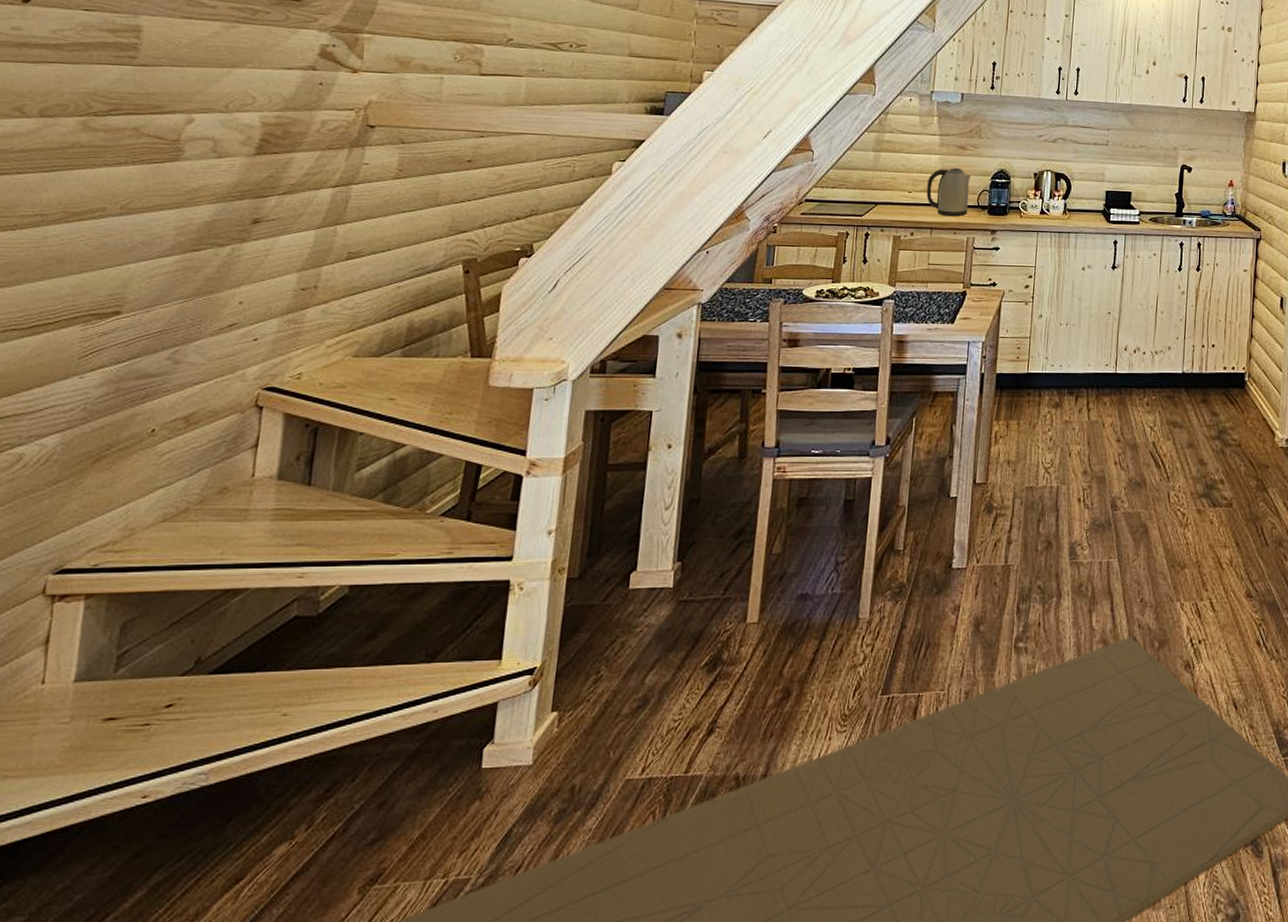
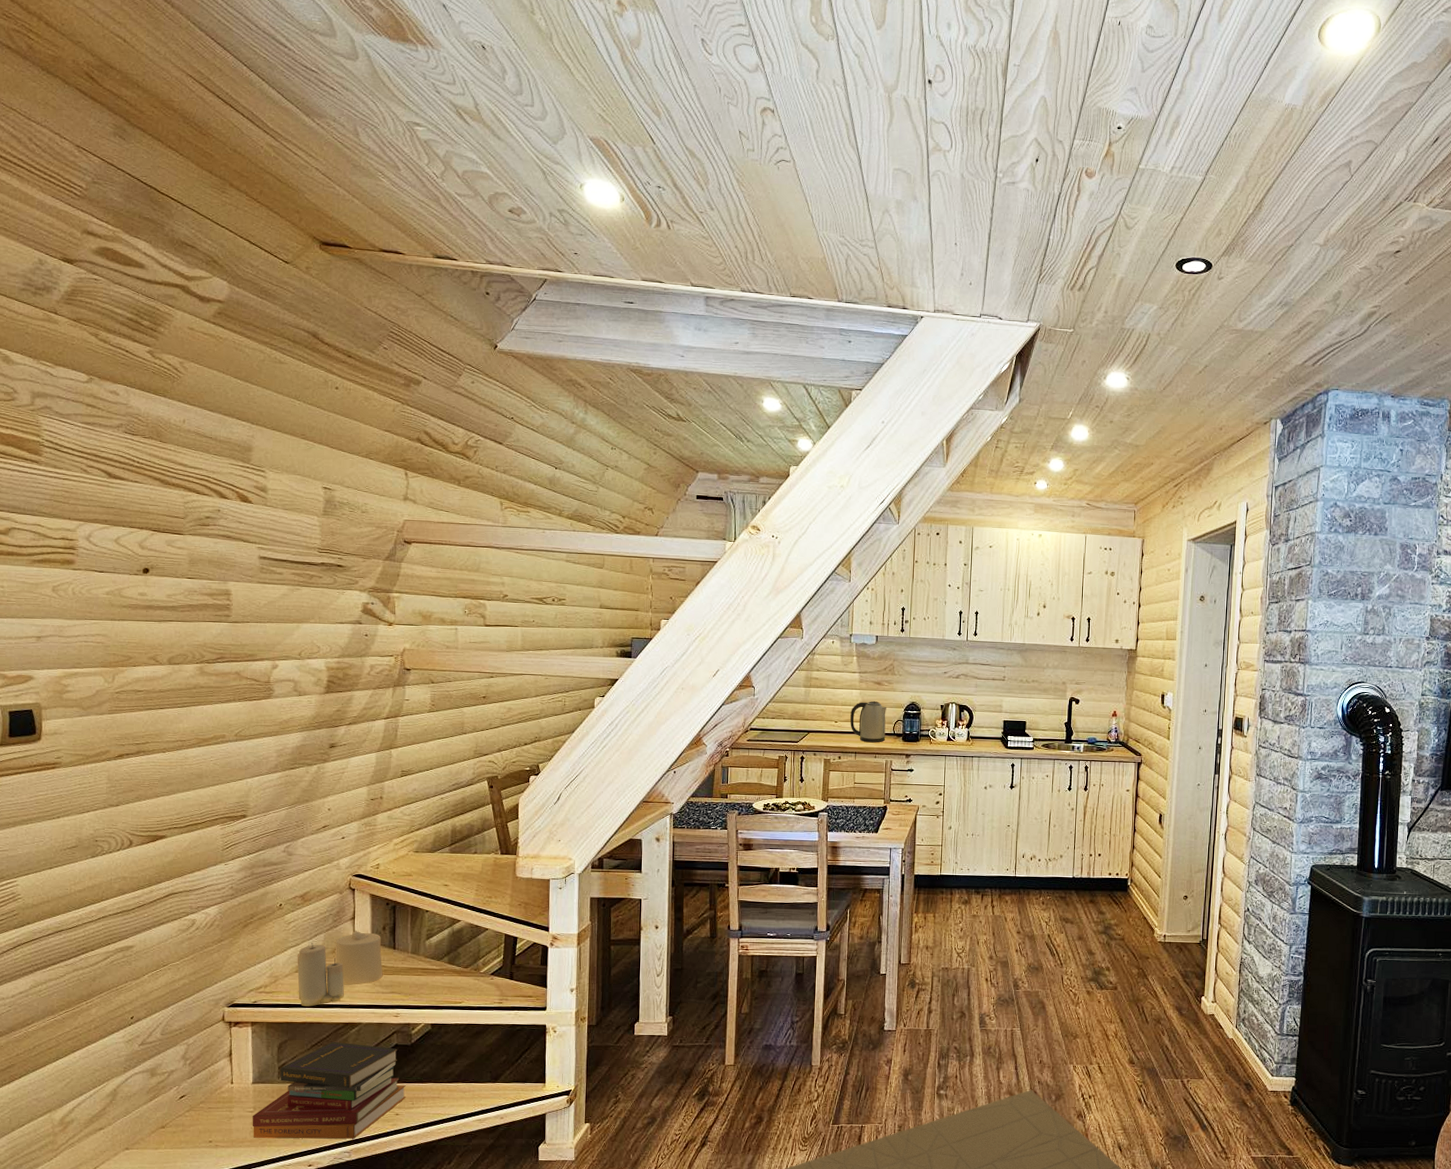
books: none [64,616,303,761] -> present [252,1041,406,1139]
candle: none [161,481,234,569] -> present [297,943,344,1007]
candle: none [222,461,292,537] -> present [334,930,383,985]

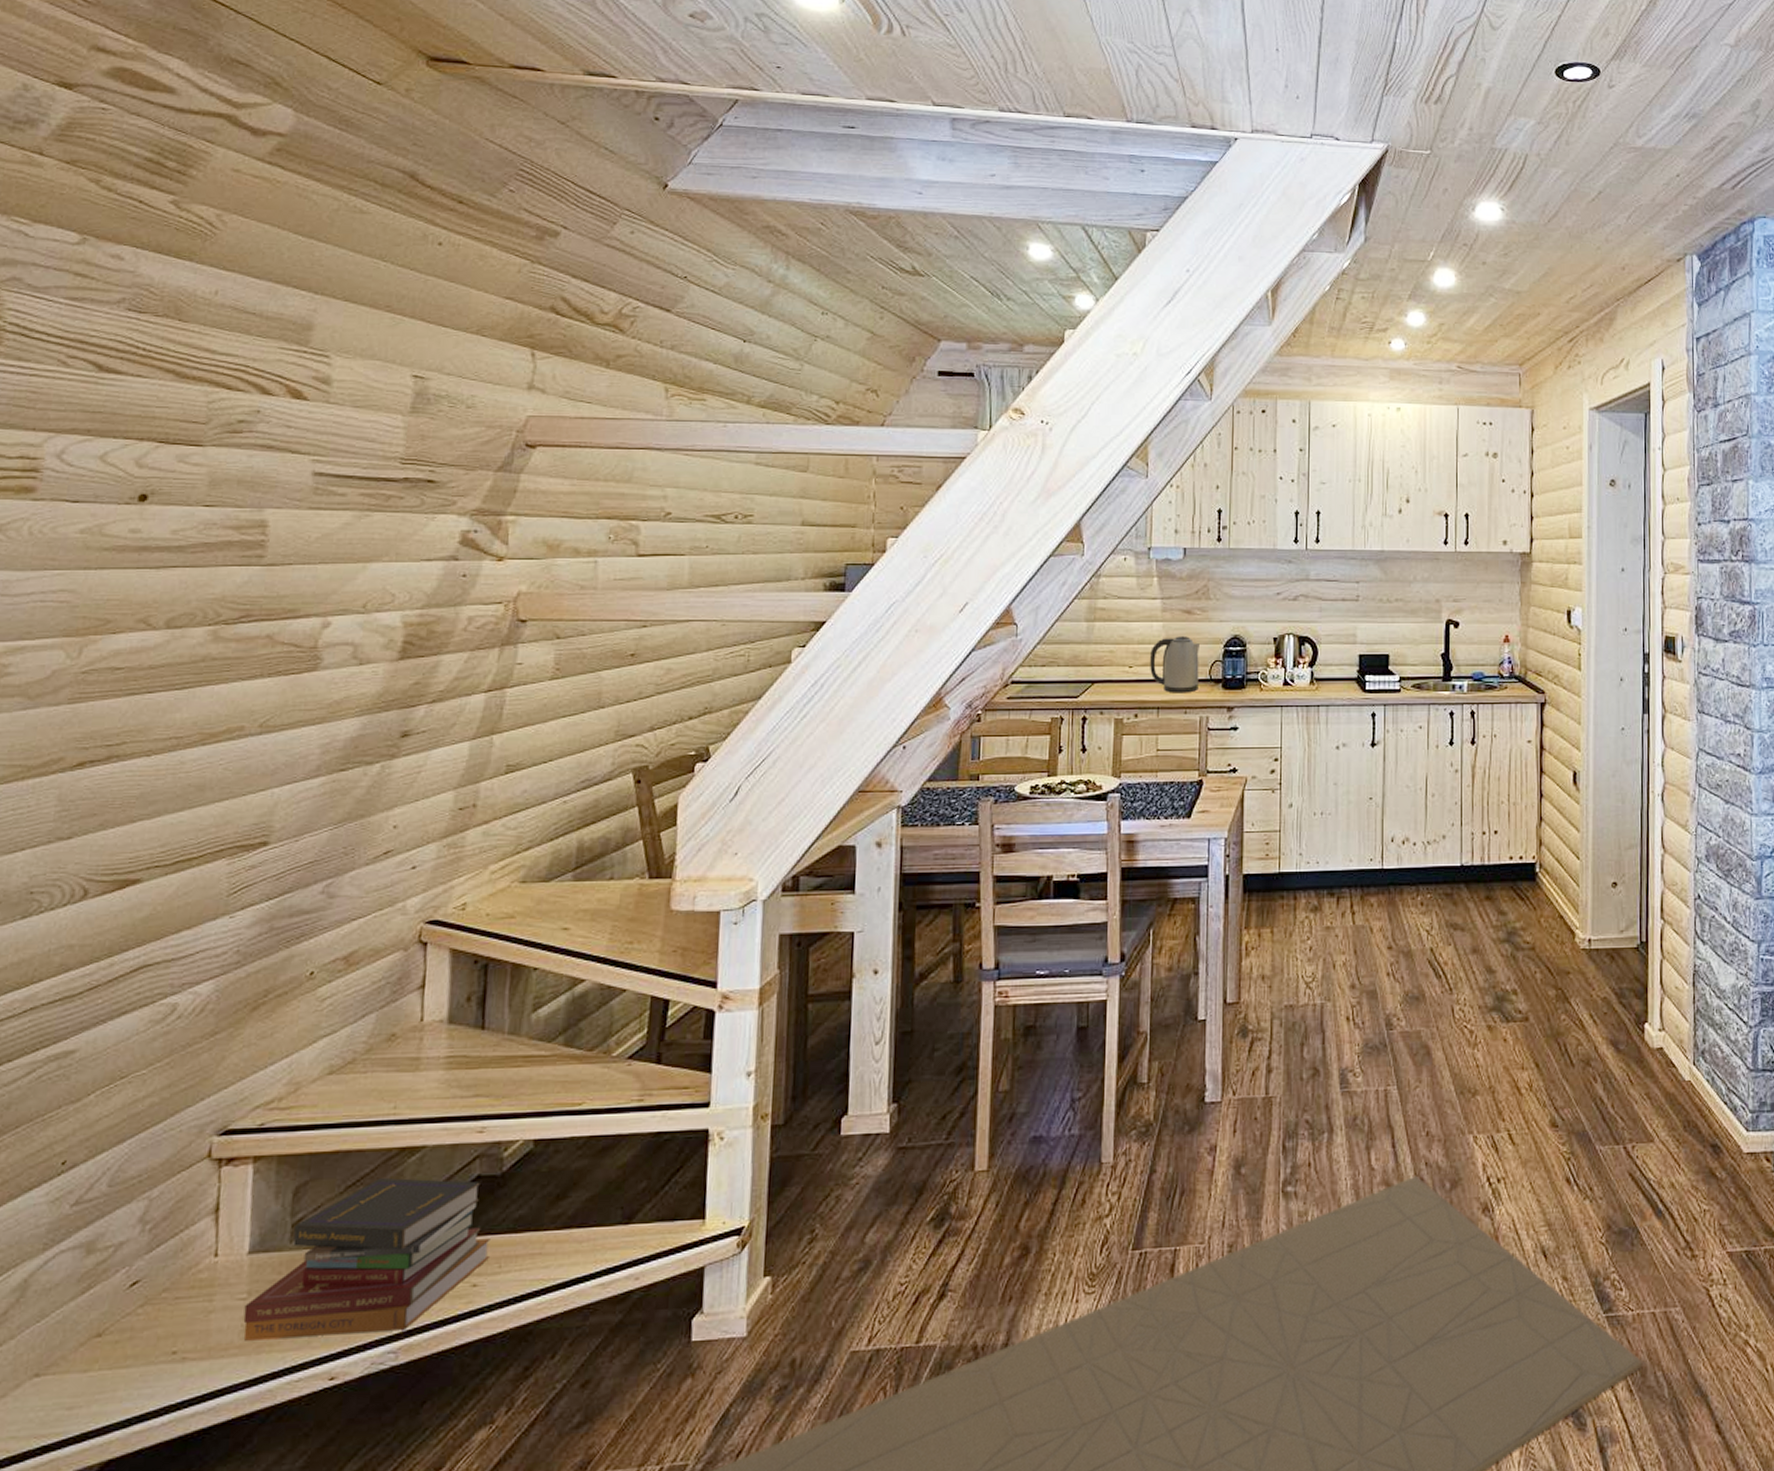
candle: present [297,943,344,1007] -> none [330,1028,404,1127]
candle: present [334,930,383,985] -> none [390,1004,464,1089]

